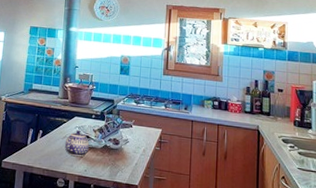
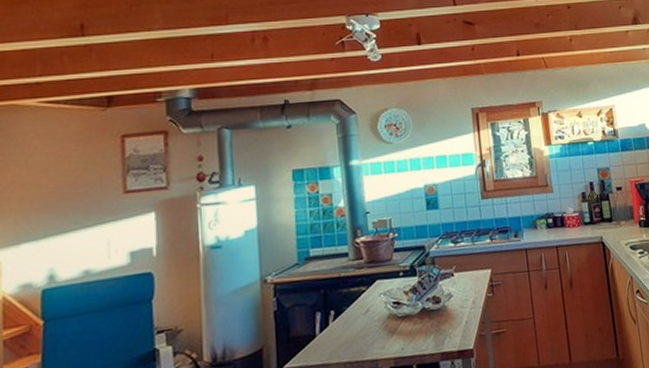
teapot: present [64,130,90,157] -> none [368,297,403,334]

